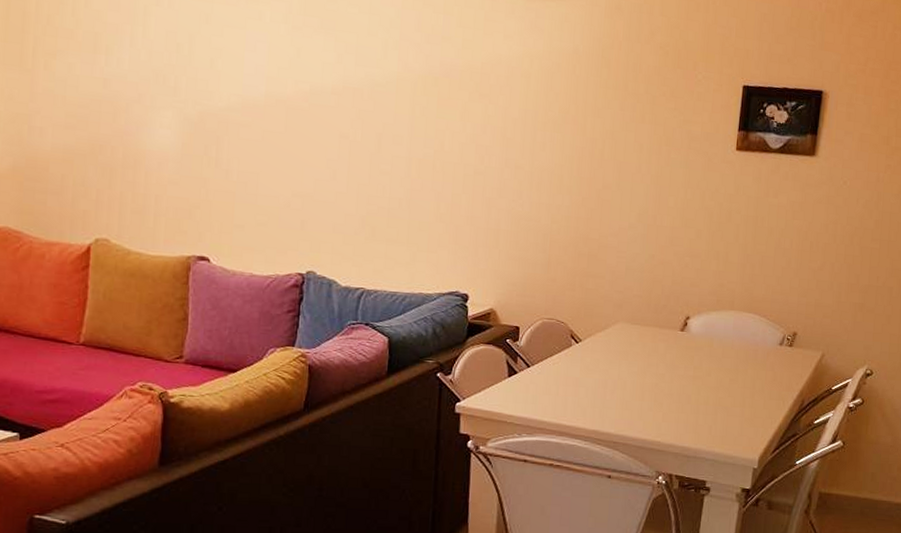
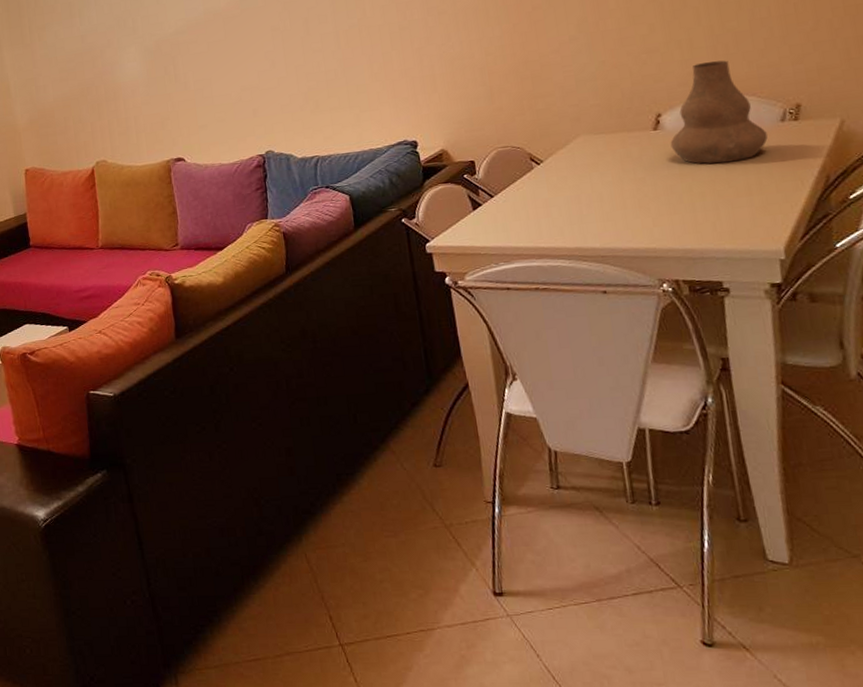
vase: none [691,277,767,374] -> present [670,60,768,164]

